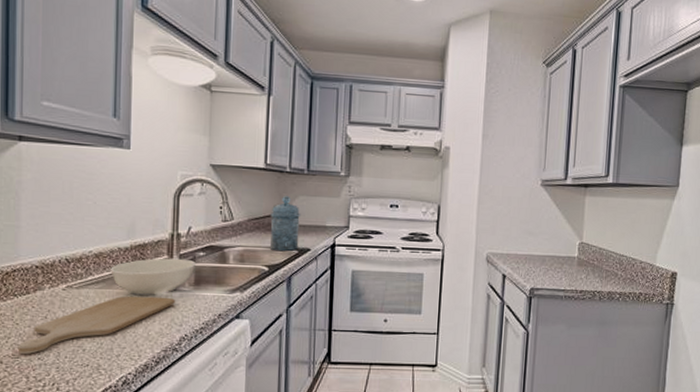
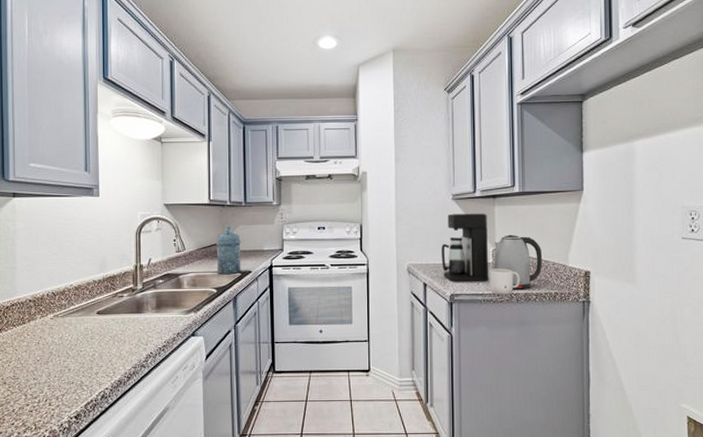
chopping board: present [17,296,176,355] -> none [17,320,142,376]
bowl: present [110,258,195,295] -> none [88,286,156,320]
coffee maker: none [524,201,577,278] -> present [441,213,489,283]
mug: none [572,263,605,292] -> present [488,268,520,295]
kettle: none [579,228,631,288] -> present [494,234,543,290]

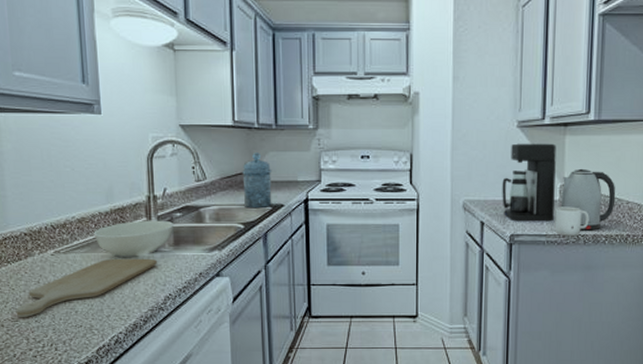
chopping board: none [17,320,142,376] -> present [15,258,158,318]
bowl: none [88,286,156,320] -> present [93,220,174,257]

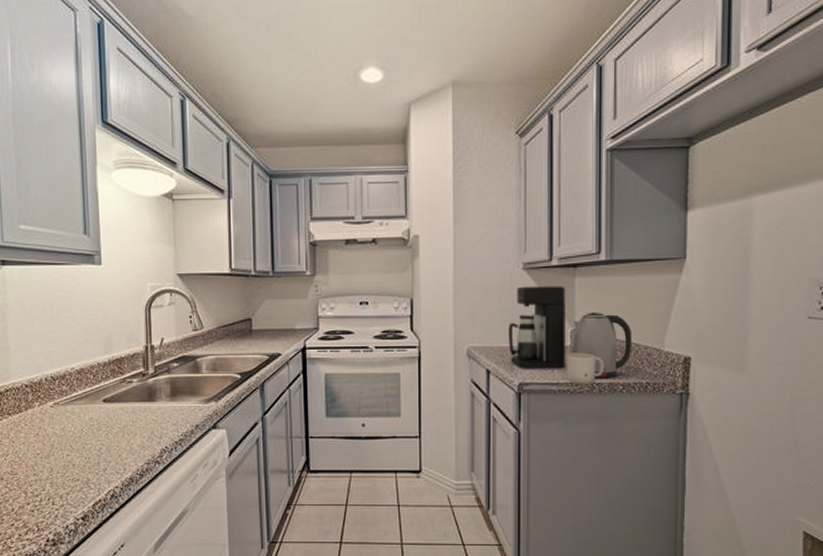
chopping board: present [15,258,158,318] -> none [15,410,155,471]
bowl: present [93,220,174,257] -> none [92,370,170,409]
canister: present [242,153,273,209] -> none [239,300,270,358]

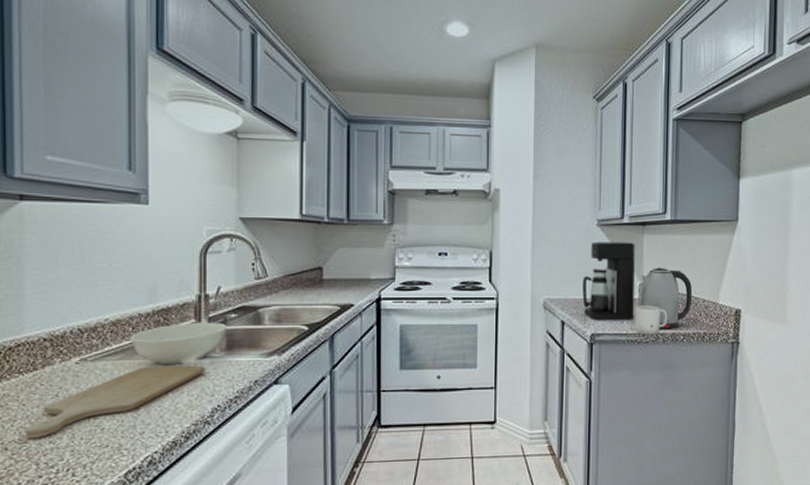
chopping board: none [15,410,155,471] -> present [25,365,206,439]
bowl: none [92,370,170,409] -> present [130,322,227,364]

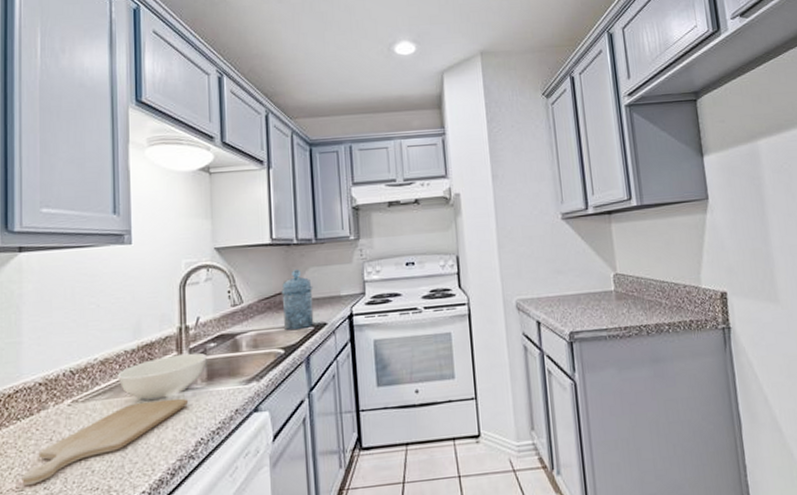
canister: none [309,248,342,309] -> present [281,269,314,331]
coffee maker: present [582,242,635,321] -> none [554,232,613,318]
mug: present [634,305,668,334] -> none [611,296,649,328]
kettle: present [640,267,693,329] -> none [615,255,672,321]

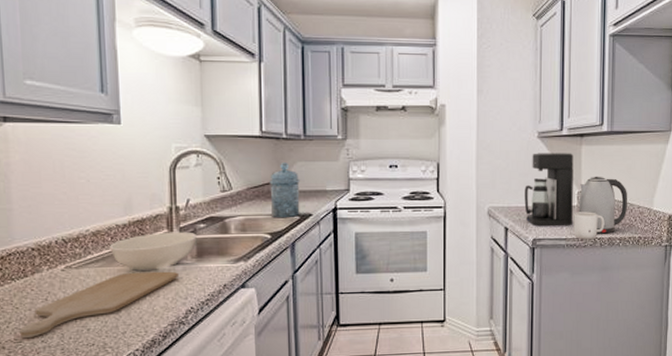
coffee maker: none [554,232,613,318] -> present [524,153,574,227]
mug: none [611,296,649,328] -> present [573,212,605,239]
kettle: none [615,255,672,321] -> present [578,176,628,234]

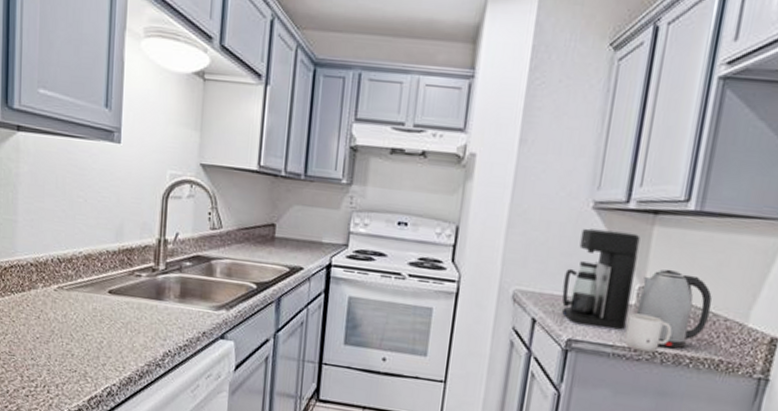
chopping board: present [19,271,180,339] -> none [13,302,161,354]
bowl: present [109,231,197,271] -> none [98,265,182,305]
canister: present [269,163,301,218] -> none [260,204,295,269]

